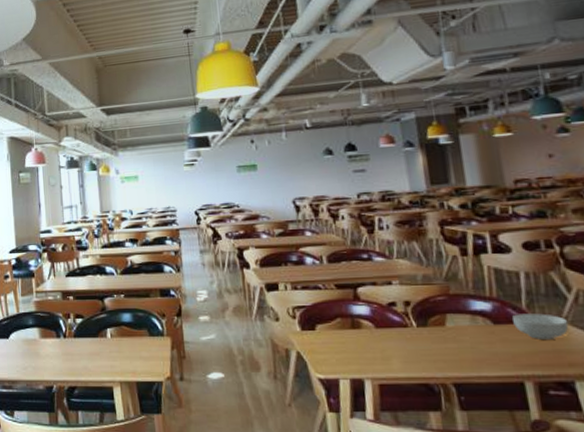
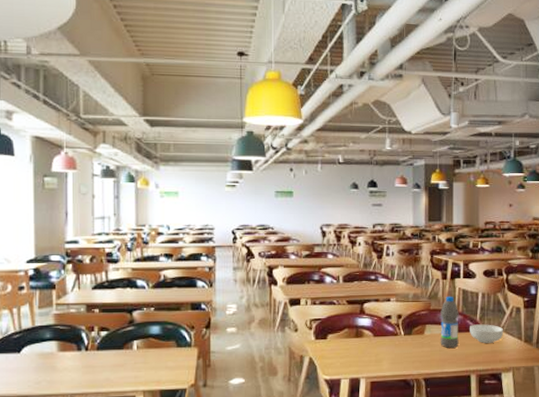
water bottle: none [465,276,499,344] -> present [440,296,459,348]

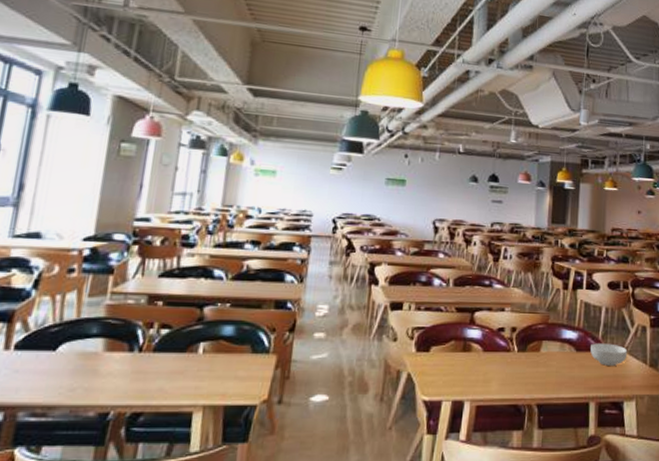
water bottle: present [440,296,459,348] -> none [557,308,580,369]

